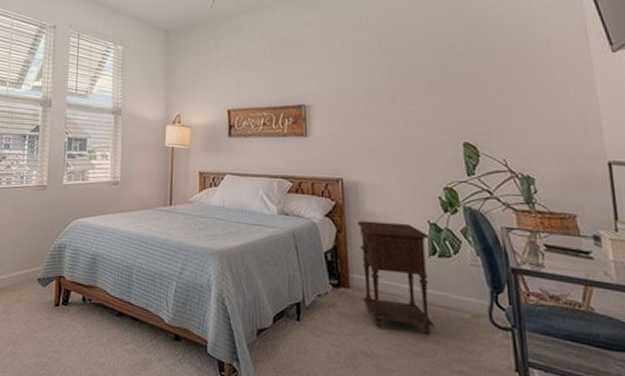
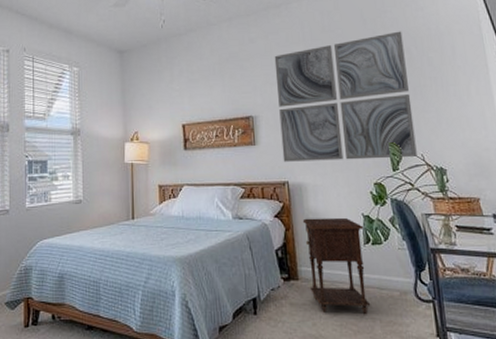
wall art: none [332,18,498,161] -> present [274,31,417,162]

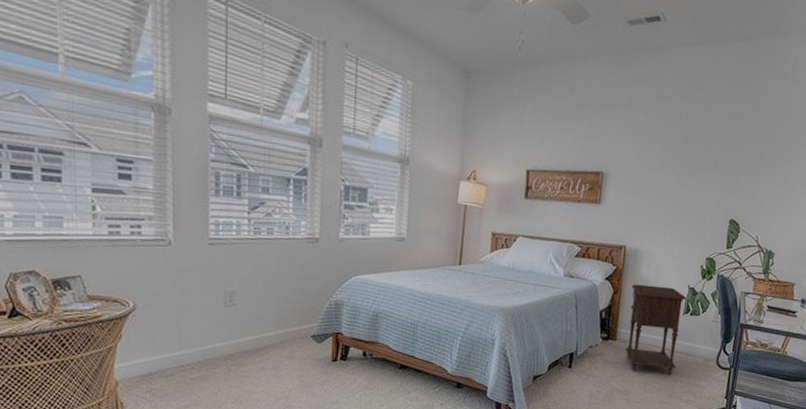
wall art: present [274,31,417,162] -> none [625,103,773,237]

